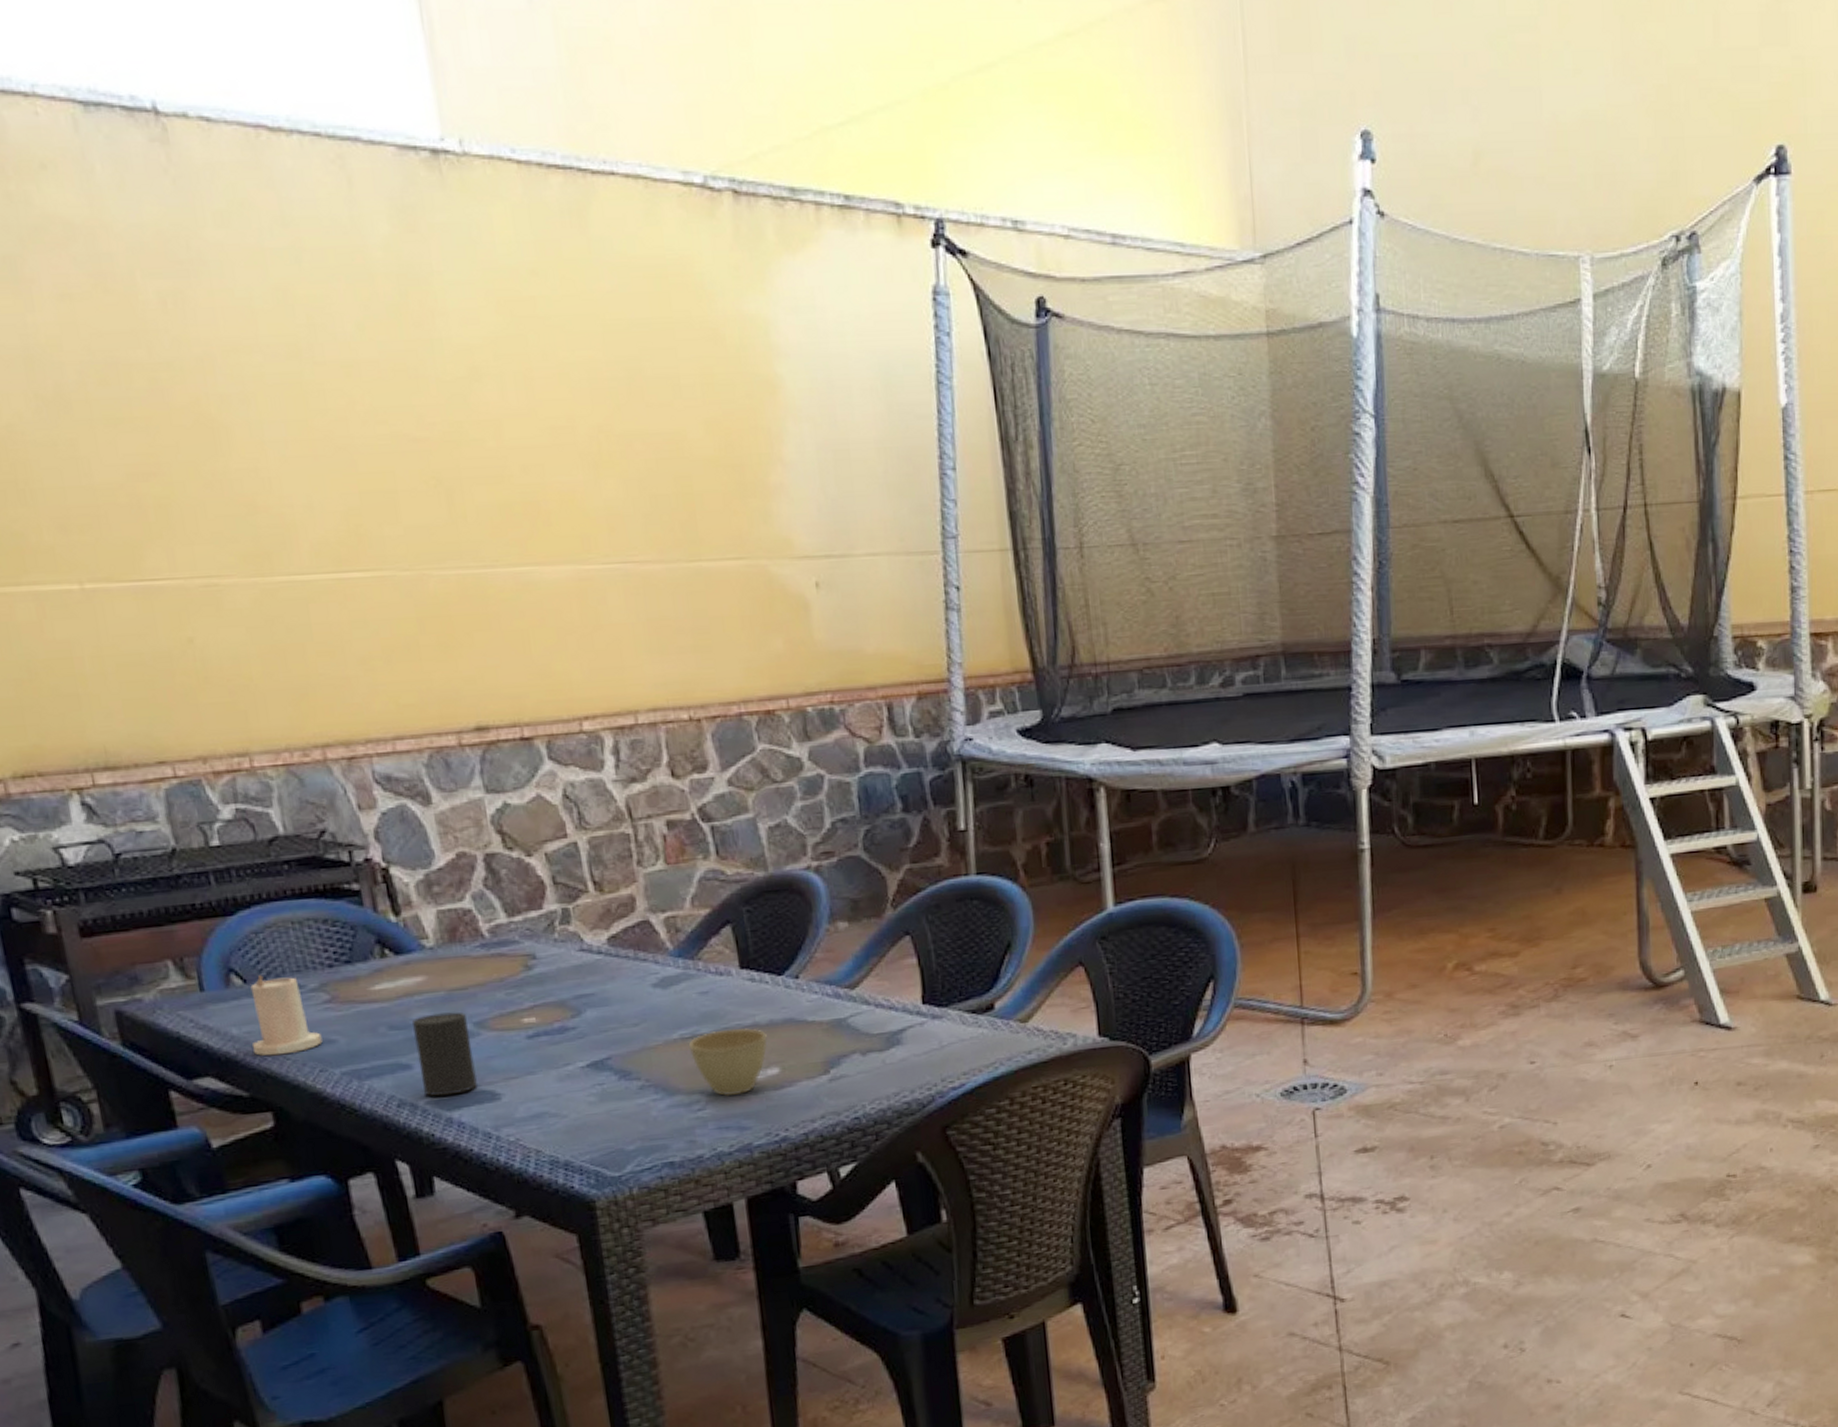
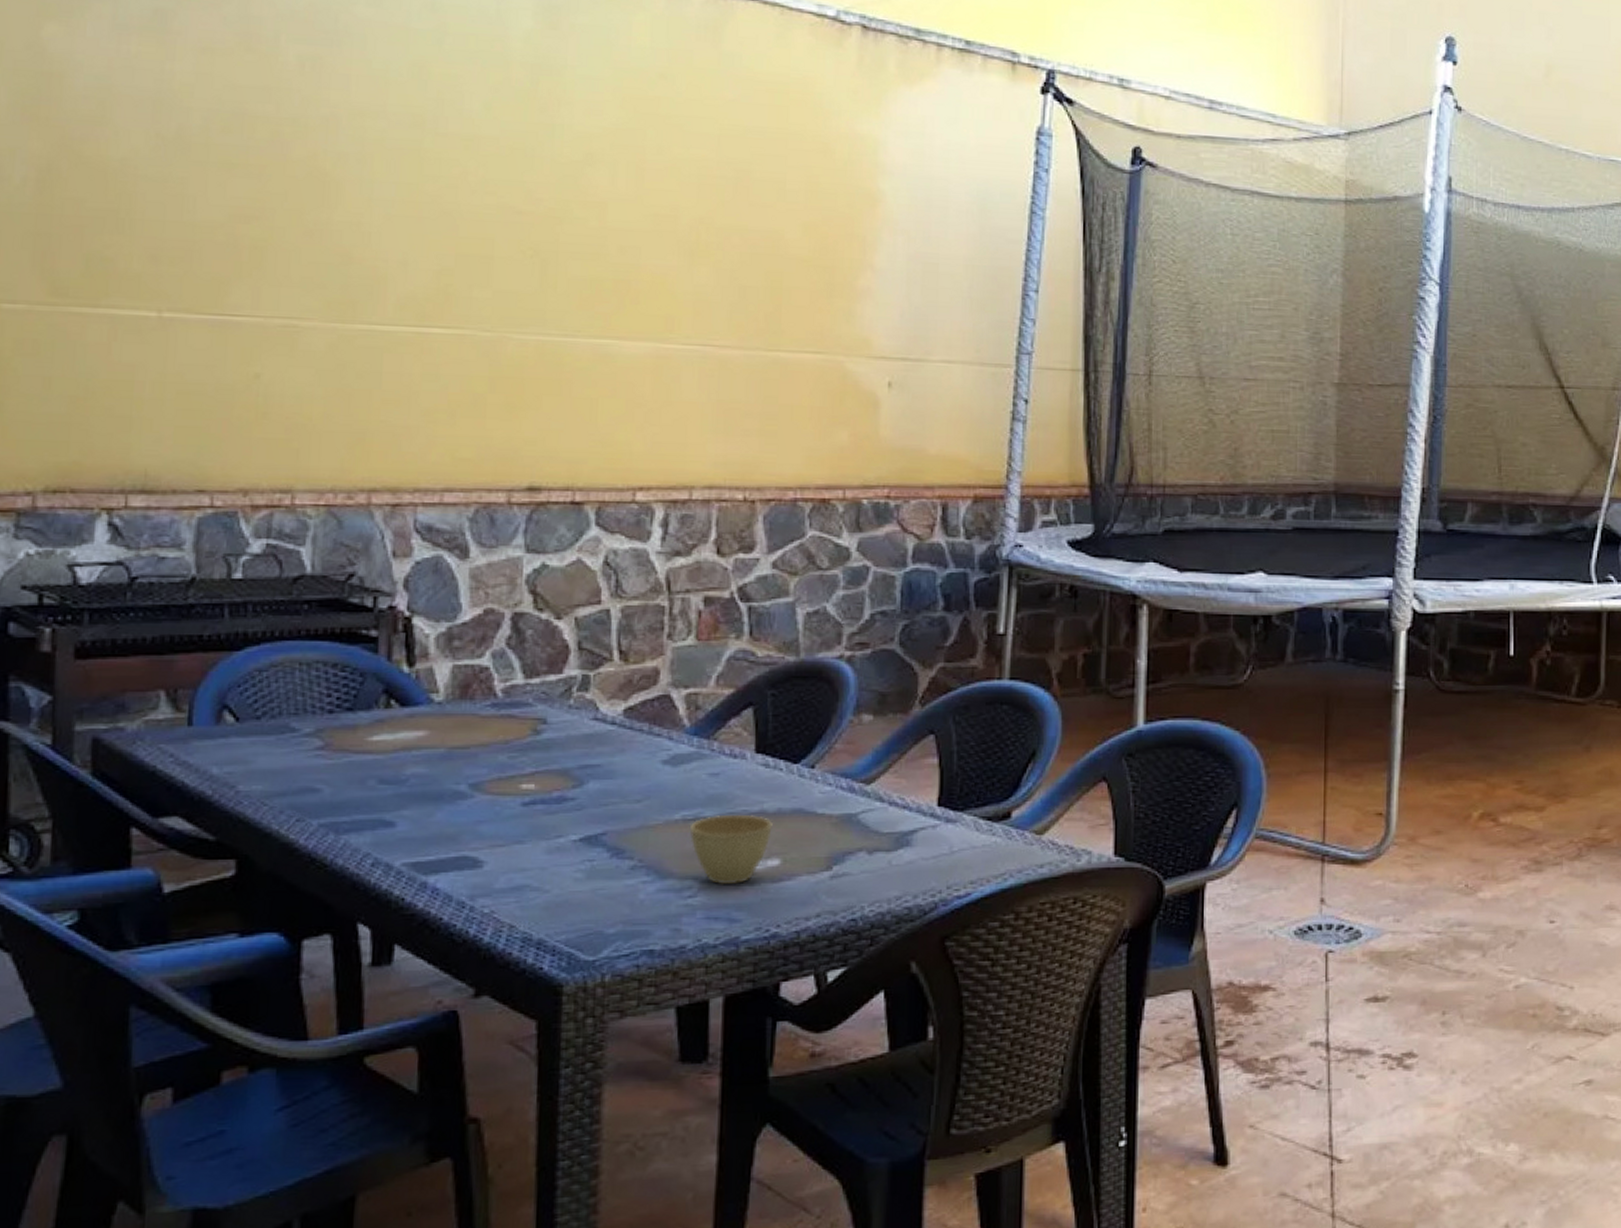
candle: present [250,975,323,1056] -> none [231,714,306,800]
cup: present [412,1012,478,1097] -> none [402,771,463,859]

